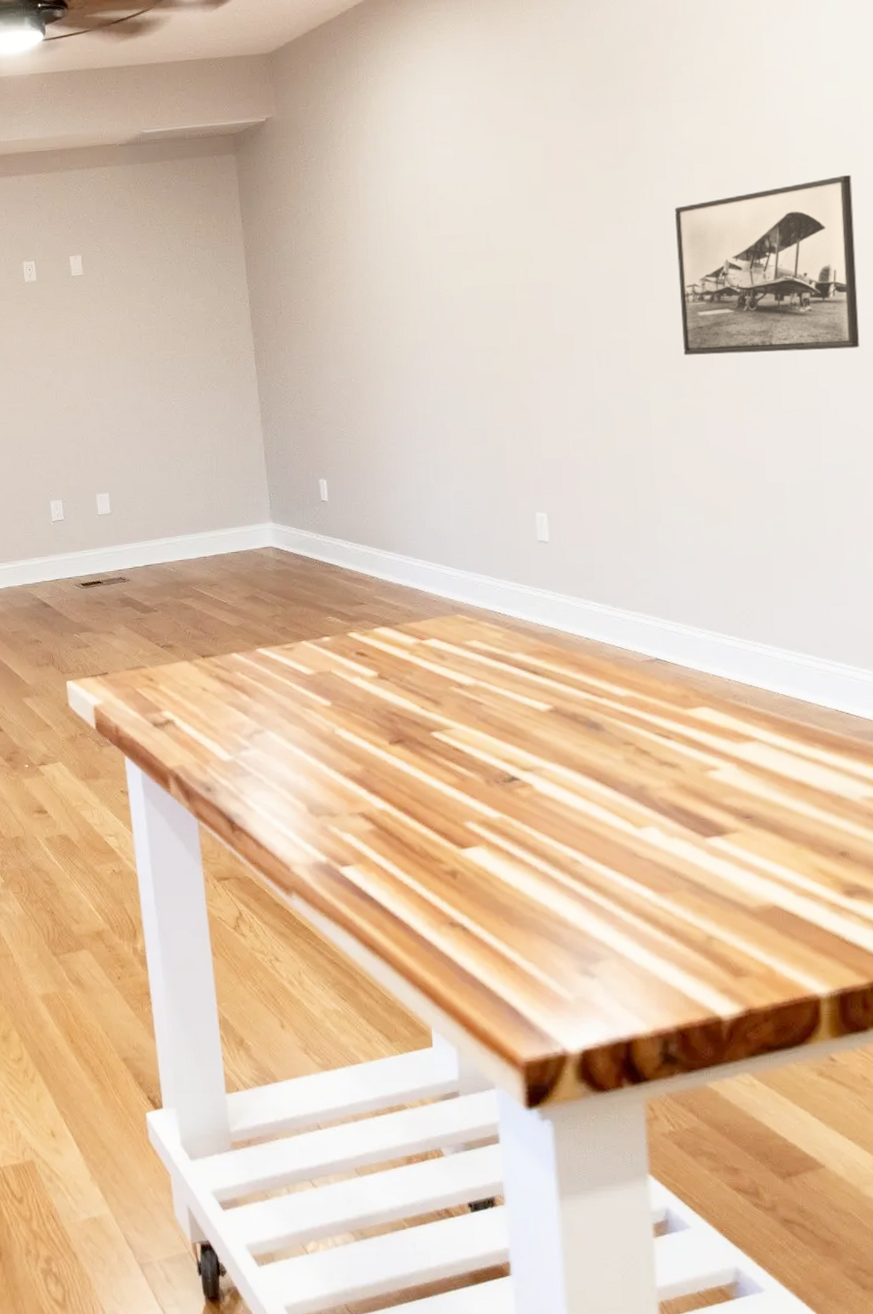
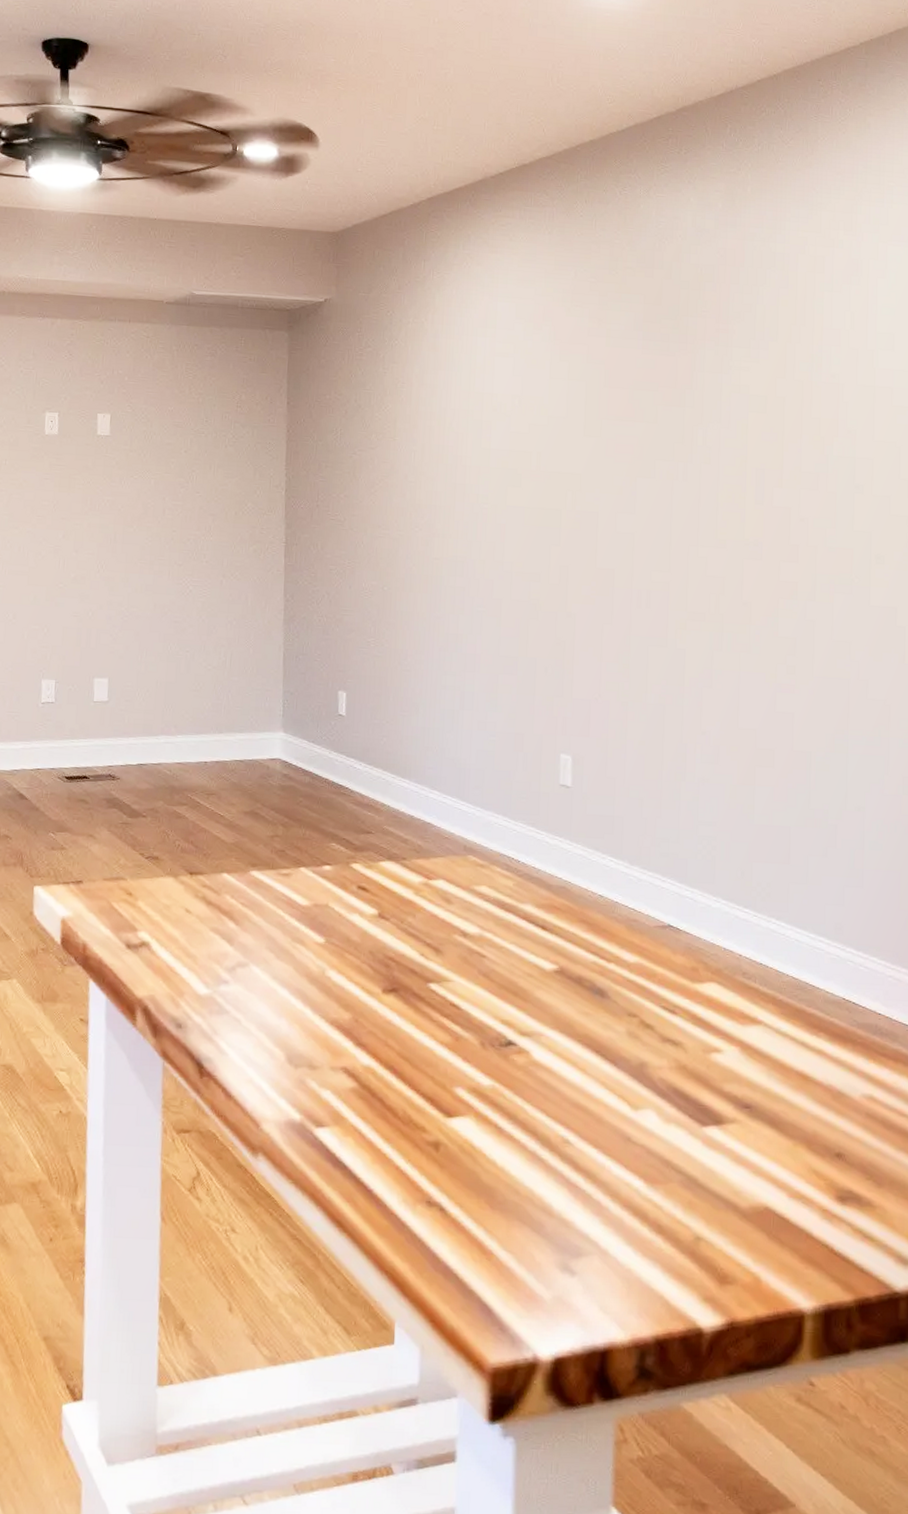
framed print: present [674,174,860,356] -> none [723,445,897,622]

